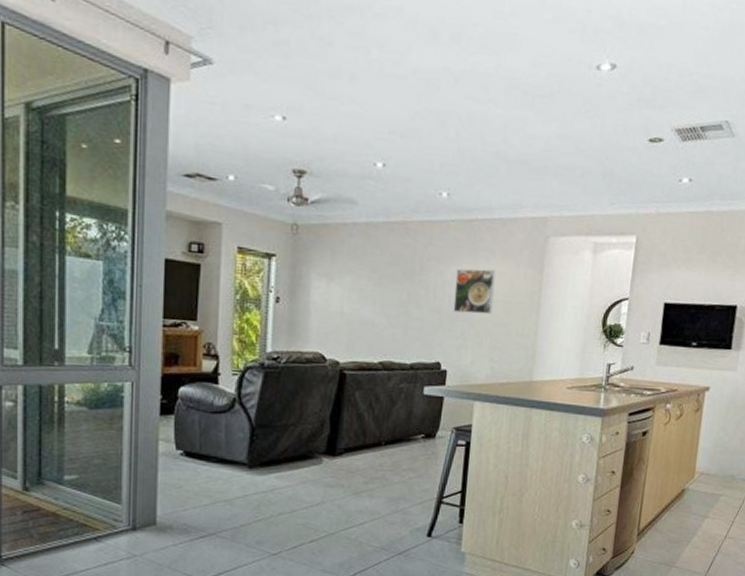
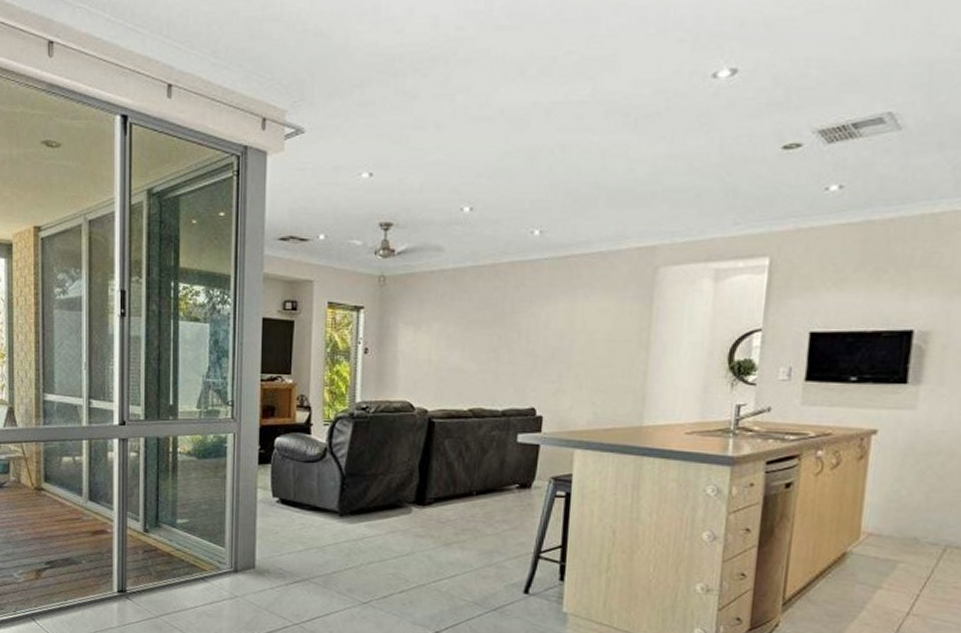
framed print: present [453,268,496,315] -> none [548,307,596,356]

